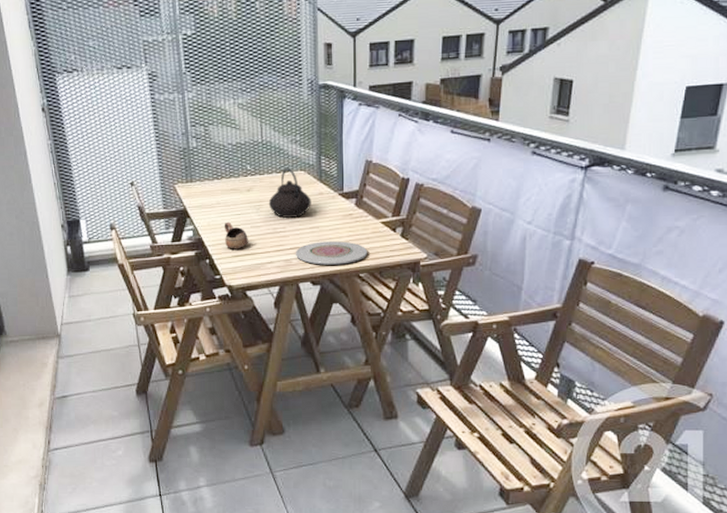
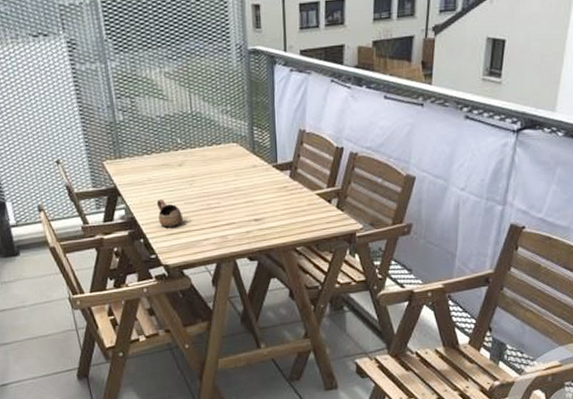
teapot: present [268,168,311,218] -> none [201,140,245,193]
plate: present [296,241,368,265] -> none [231,215,304,240]

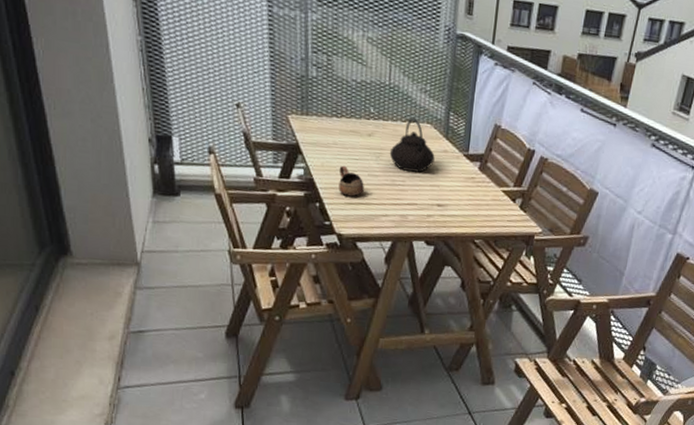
teapot: none [201,140,245,193] -> present [389,118,435,173]

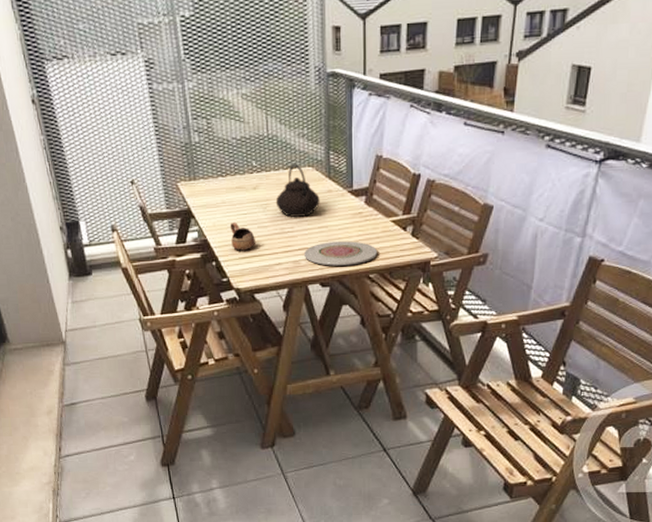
plate: none [413,201,486,228] -> present [304,241,378,266]

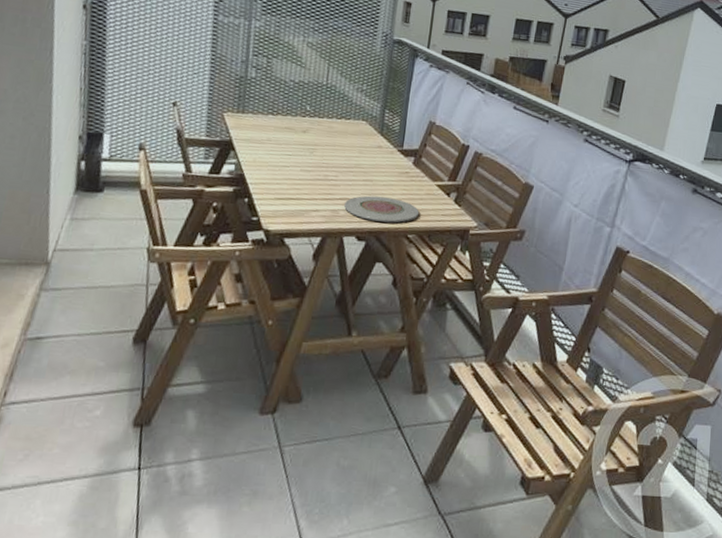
cup: present [230,222,255,251] -> none [269,161,296,192]
teapot: present [275,164,320,217] -> none [323,115,369,168]

